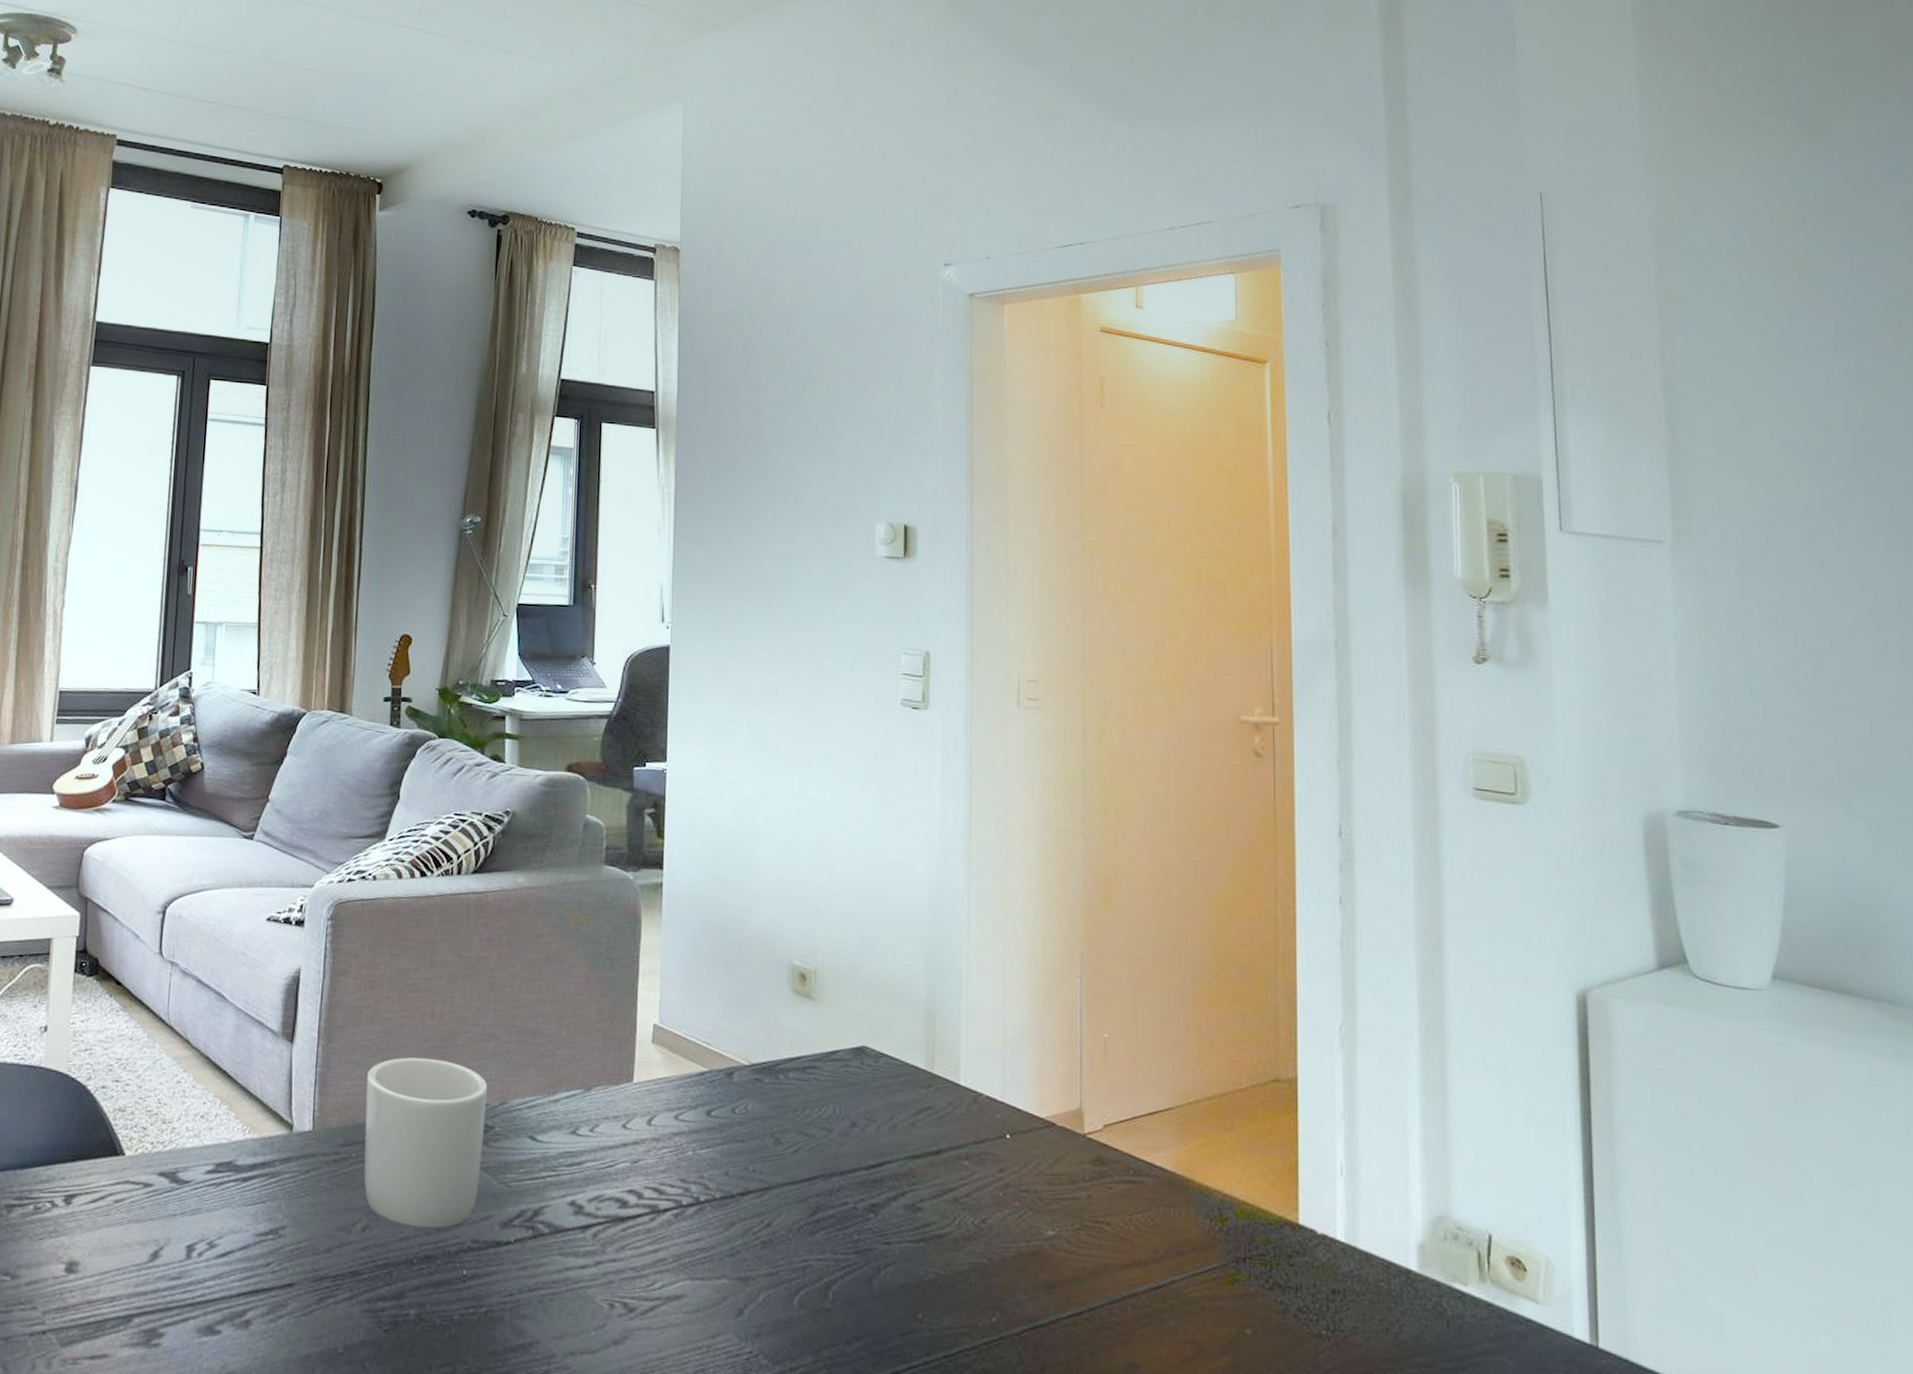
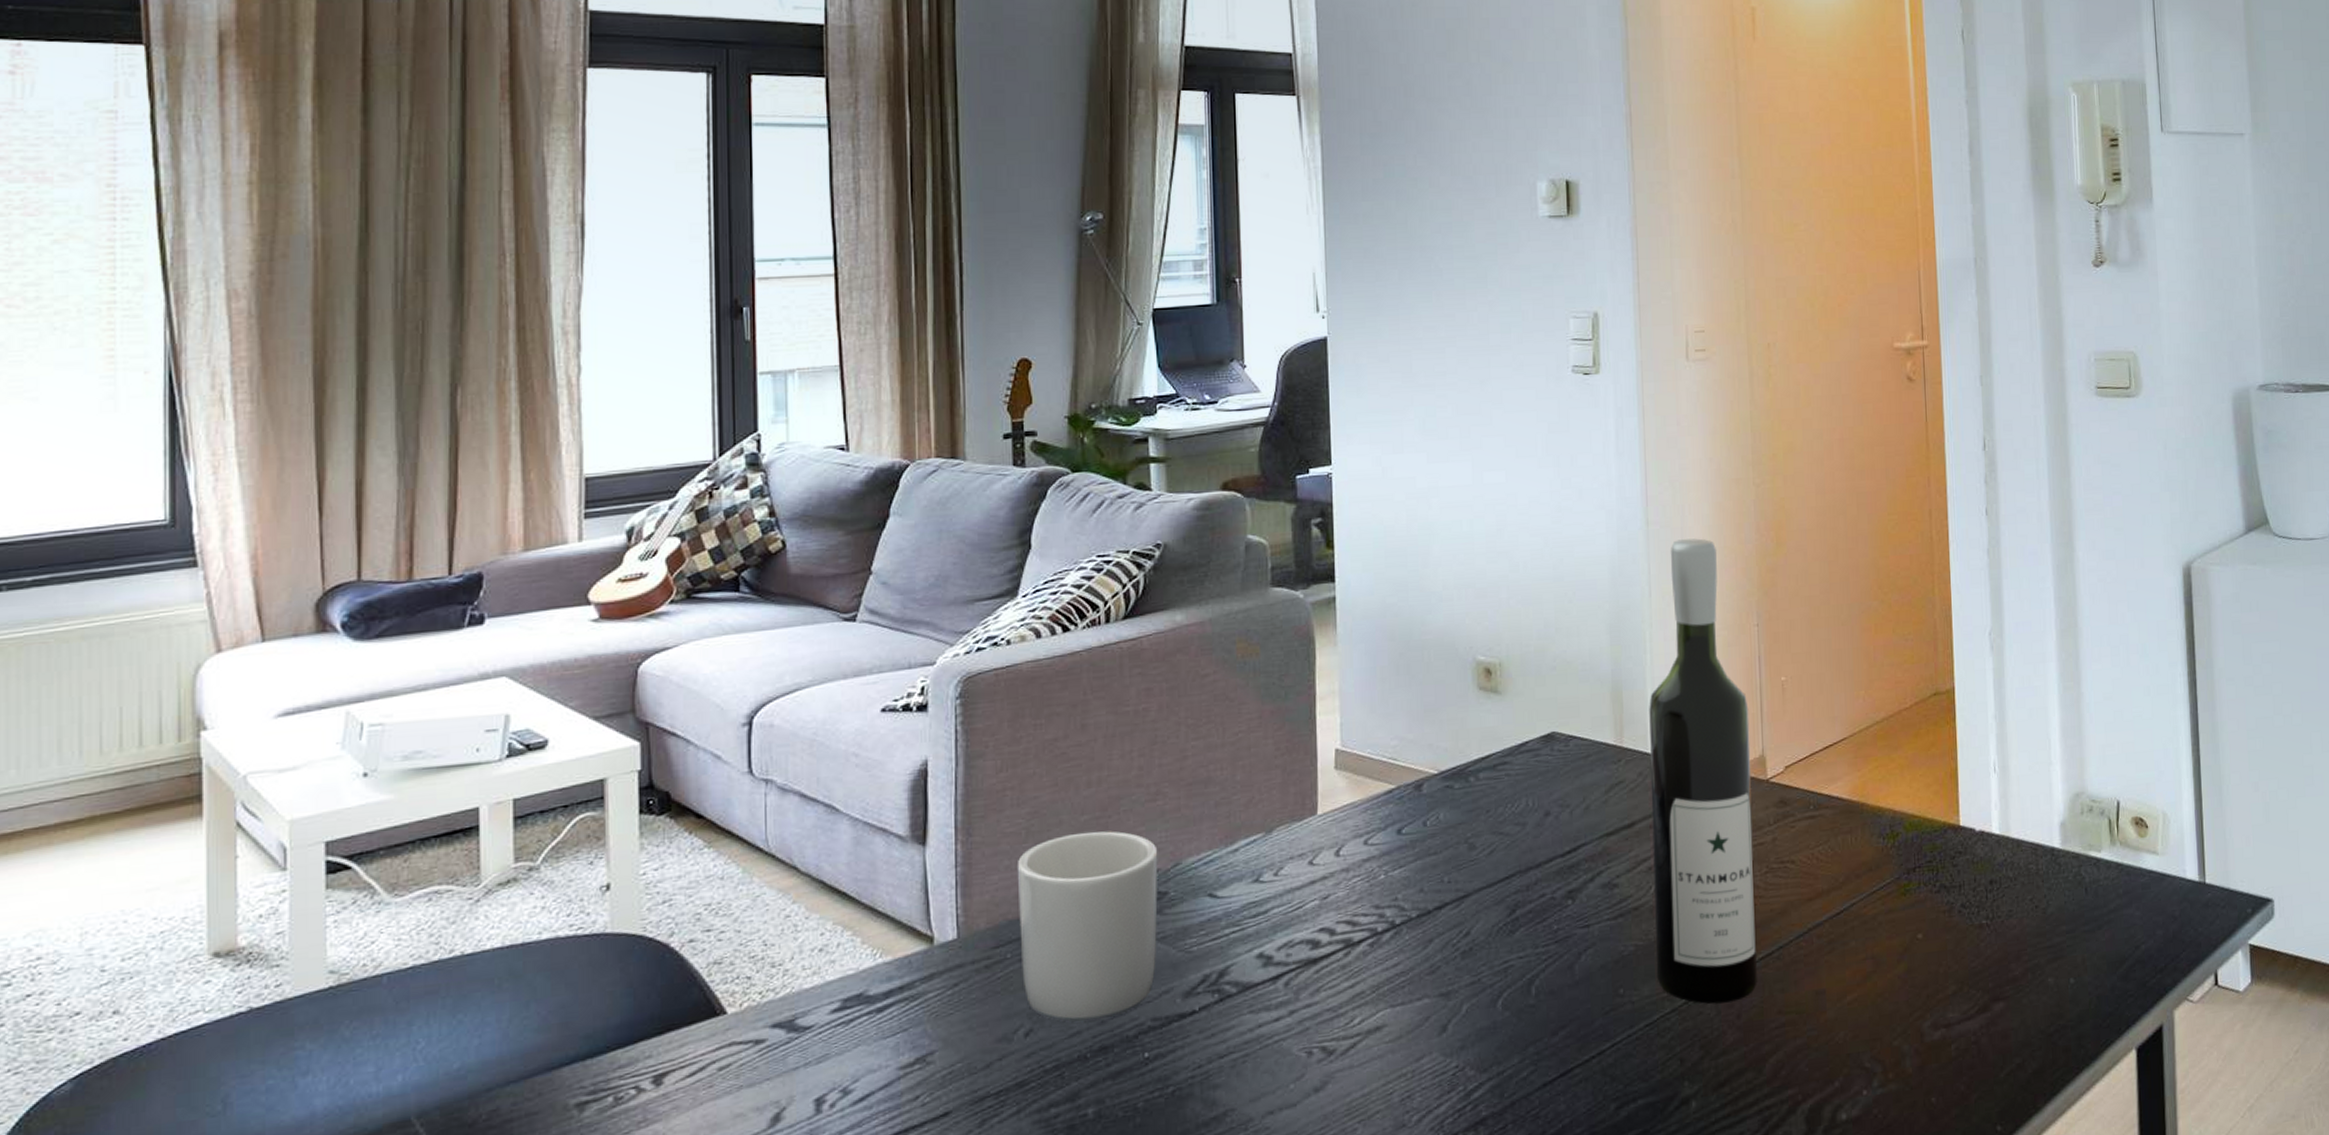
bottle: none [957,880,1067,1354] -> present [1649,538,1757,1004]

